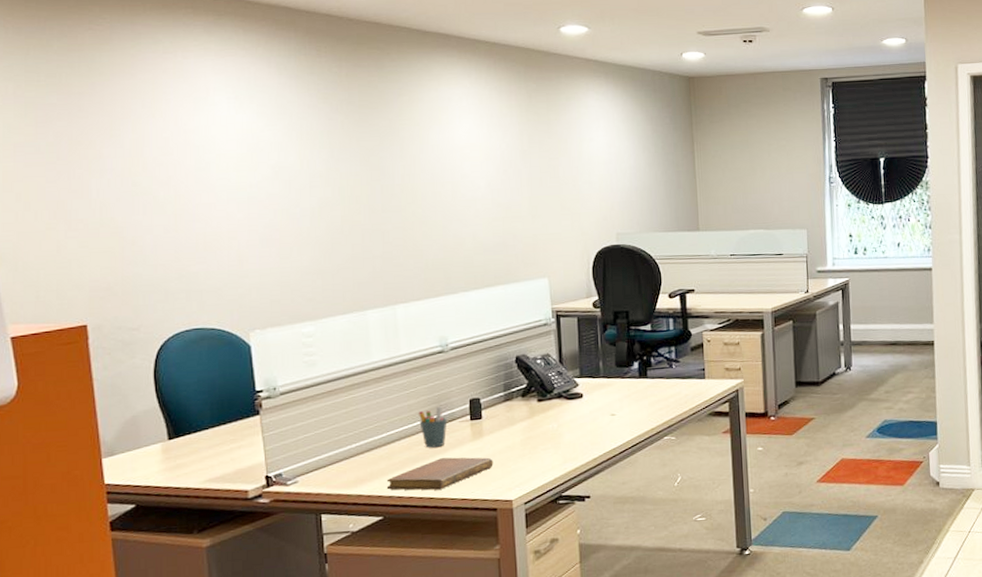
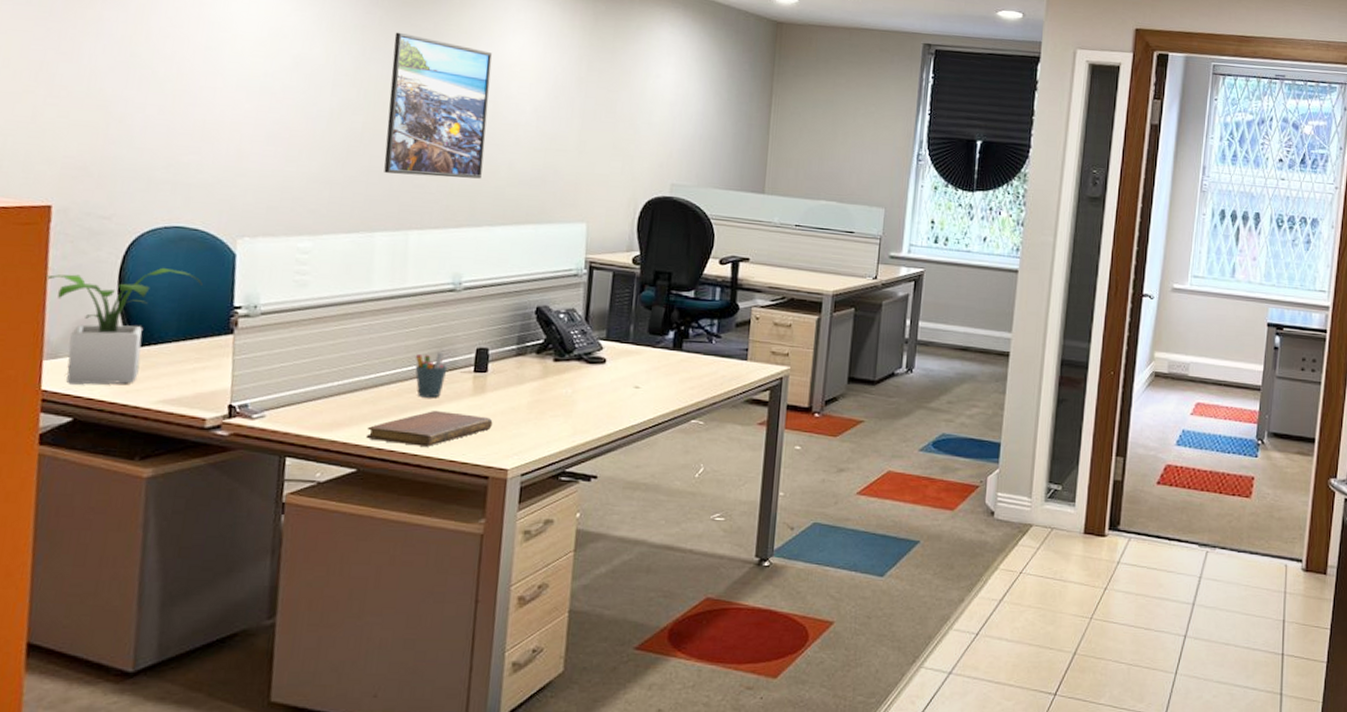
potted plant: none [92,365,226,476] -> present [45,267,203,385]
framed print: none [356,132,451,257] -> present [384,32,492,179]

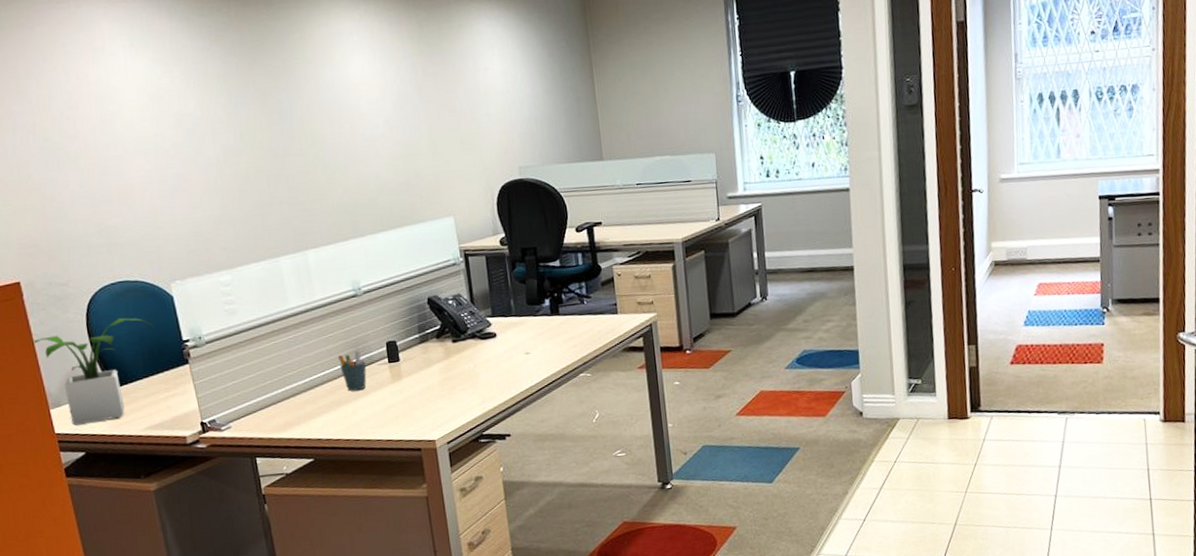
notebook: present [365,411,493,447] -> none [314,399,414,433]
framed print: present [384,32,492,179] -> none [252,74,355,203]

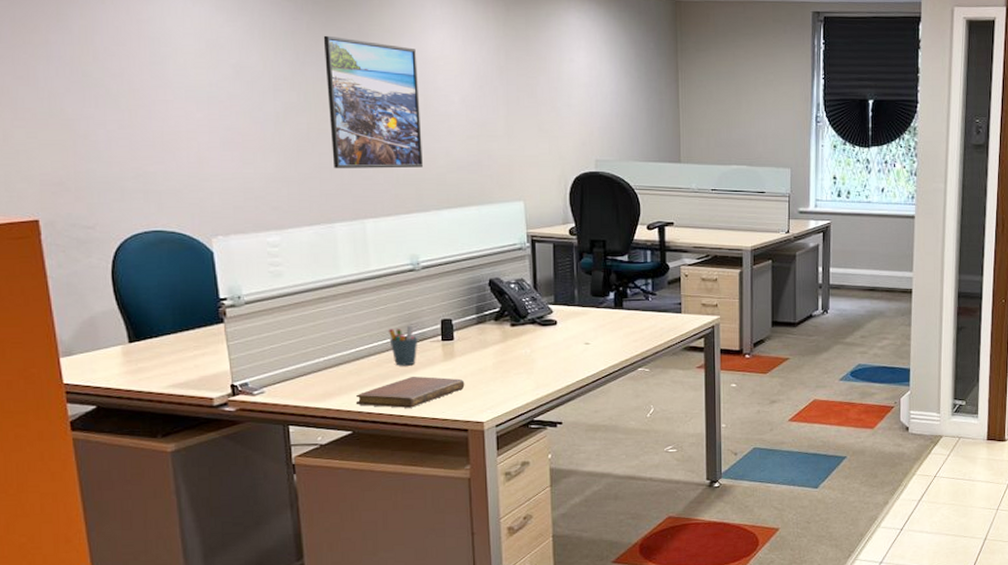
potted plant: present [32,317,154,426] -> none [46,268,188,377]
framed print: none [252,74,355,203] -> present [323,35,423,169]
notebook: none [314,399,414,433] -> present [355,377,465,408]

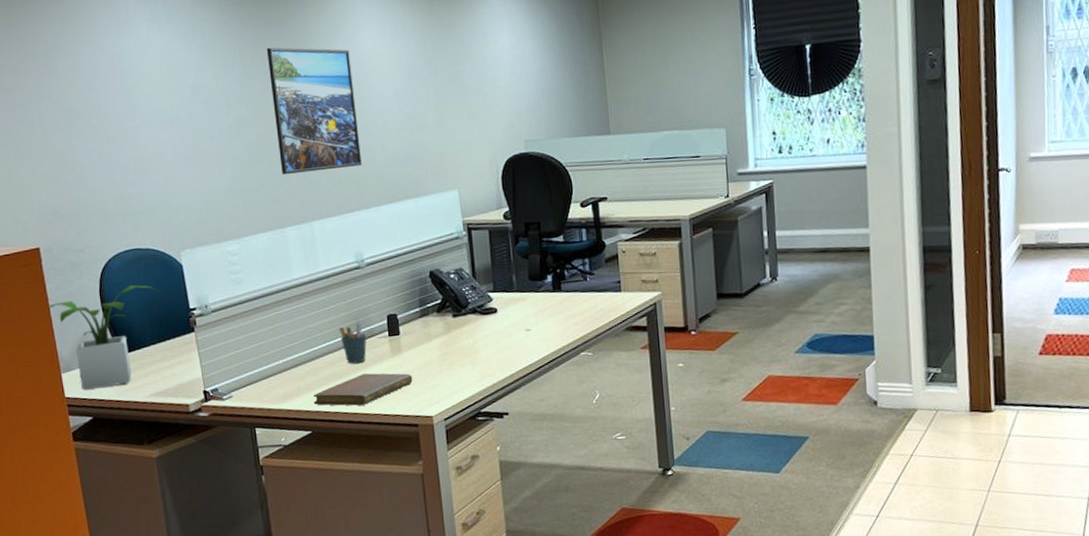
potted plant: none [46,268,188,377] -> present [48,284,163,390]

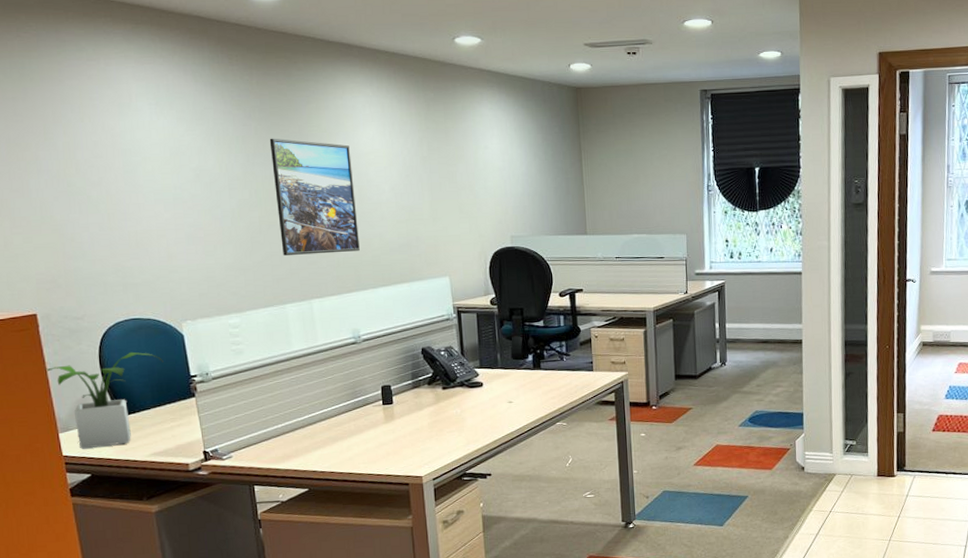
notebook: present [313,373,413,406] -> none [310,437,405,467]
pen holder: present [339,322,367,364] -> none [335,392,362,429]

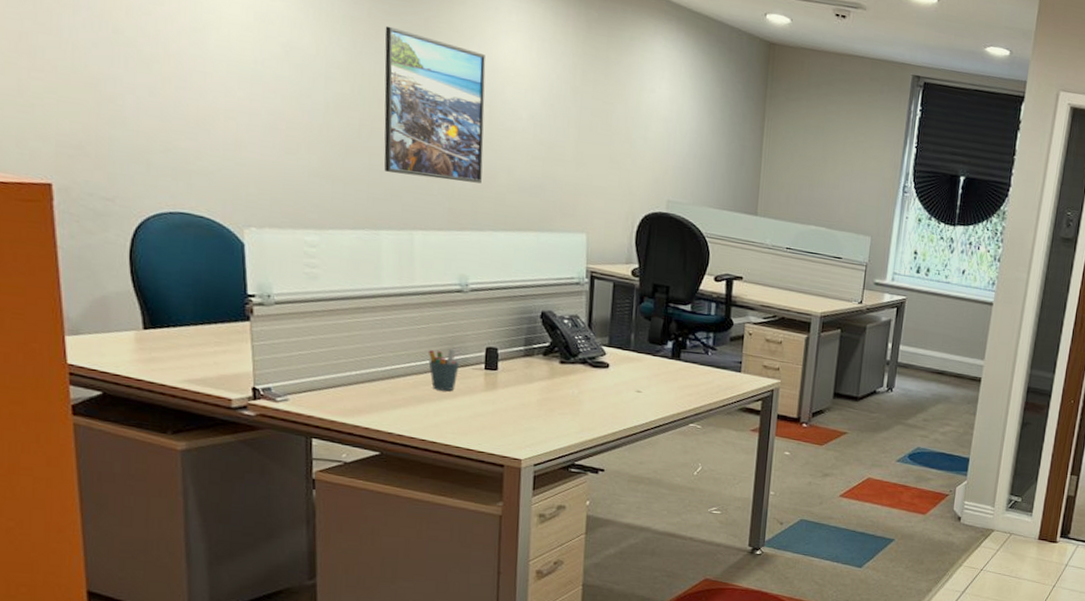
potted plant: present [45,351,163,449] -> none [55,252,214,363]
pen holder: none [335,392,362,429] -> present [428,349,460,391]

